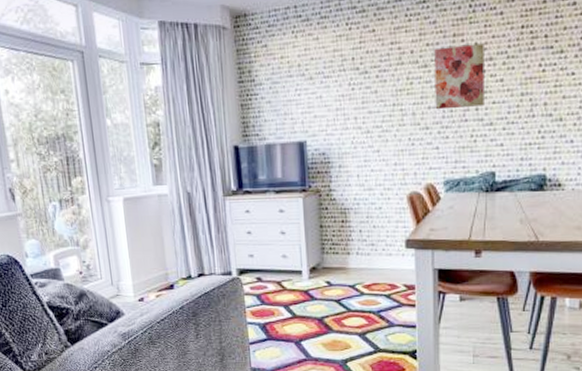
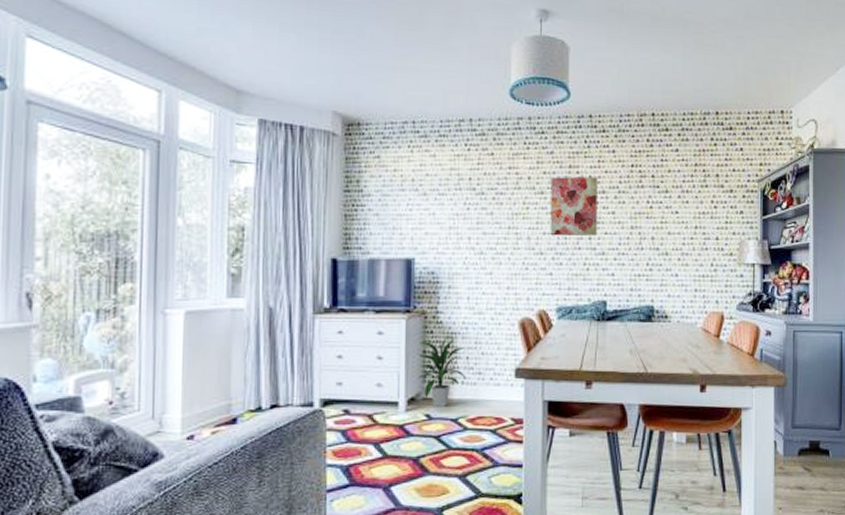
indoor plant: none [316,213,360,275] -> present [419,337,466,407]

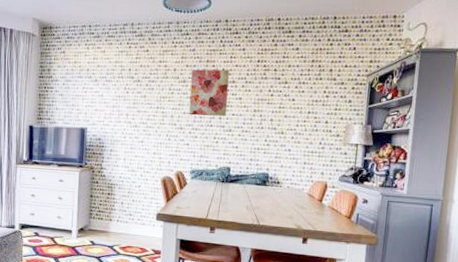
indoor plant: present [419,337,466,407] -> none [87,187,121,237]

